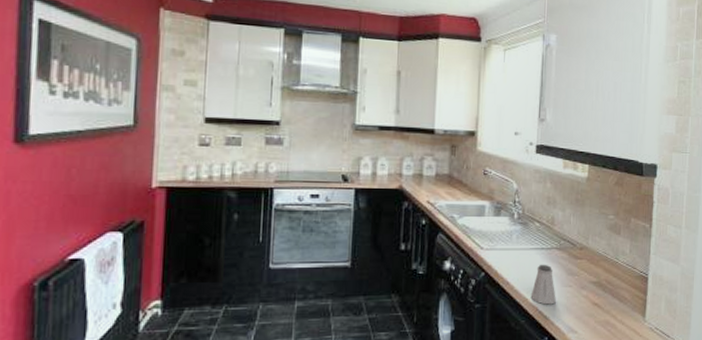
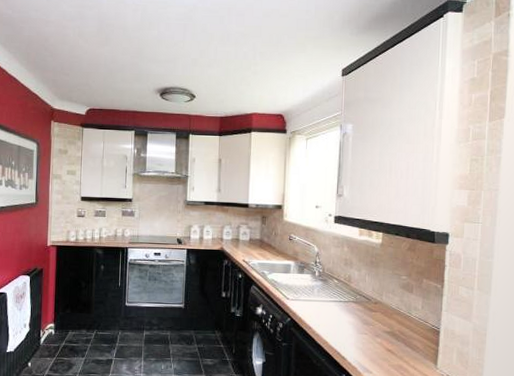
saltshaker: present [530,264,556,305] -> none [330,314,353,348]

